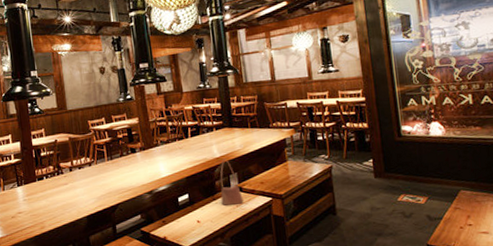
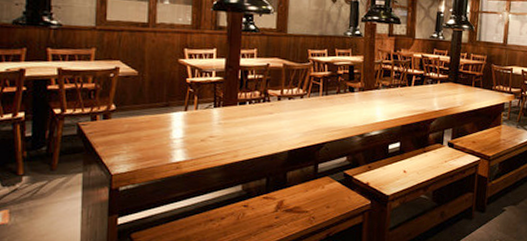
shoulder bag: present [220,159,244,207] -> none [431,113,453,161]

